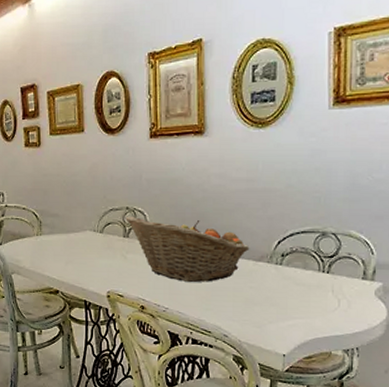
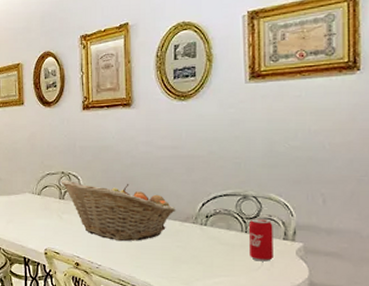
beverage can: none [325,256,352,303] -> present [248,218,273,262]

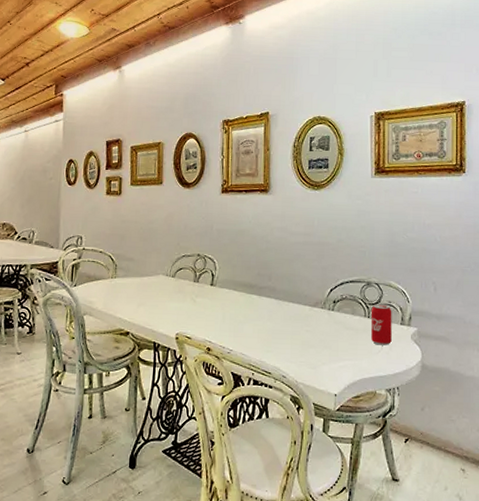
fruit basket: present [61,180,176,242] -> none [196,262,307,326]

